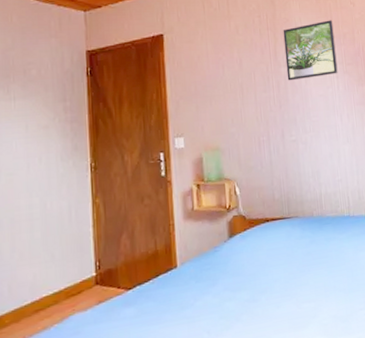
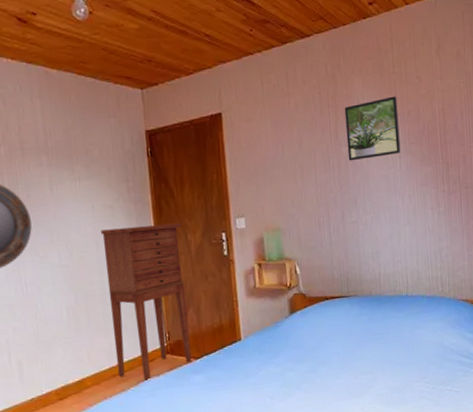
cabinet: none [32,143,124,318] -> present [100,223,192,383]

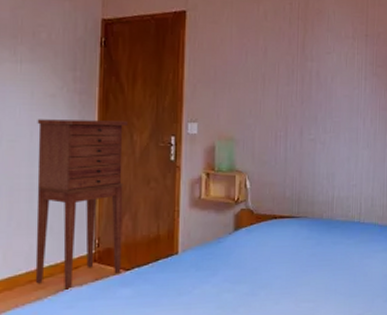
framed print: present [344,96,401,161] -> none [313,16,368,77]

